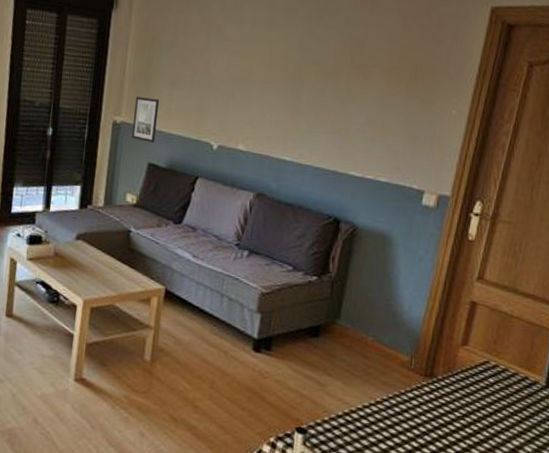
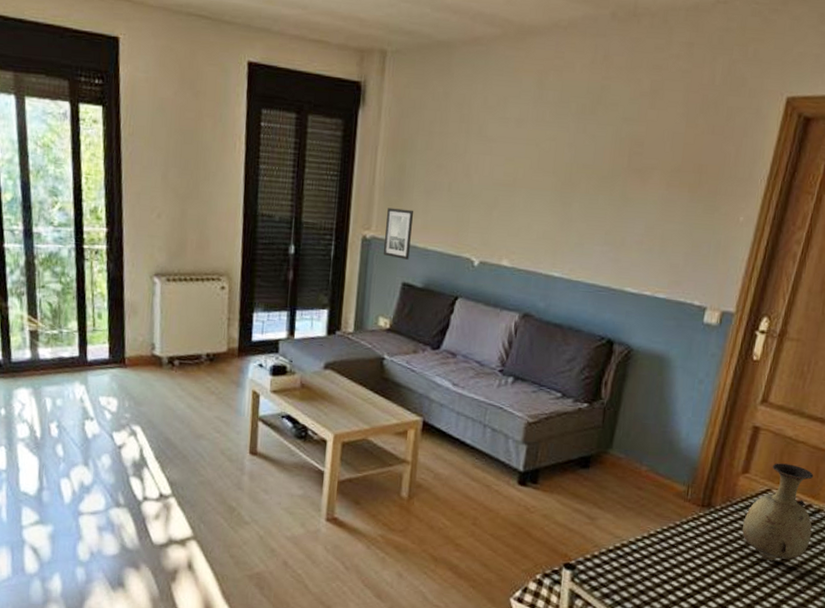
vase: none [463,336,529,431] -> present [742,463,814,561]

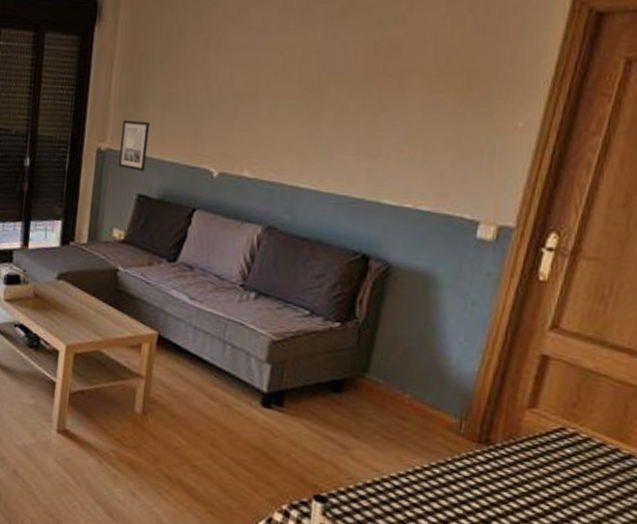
vase: present [742,463,814,561] -> none [530,398,622,512]

